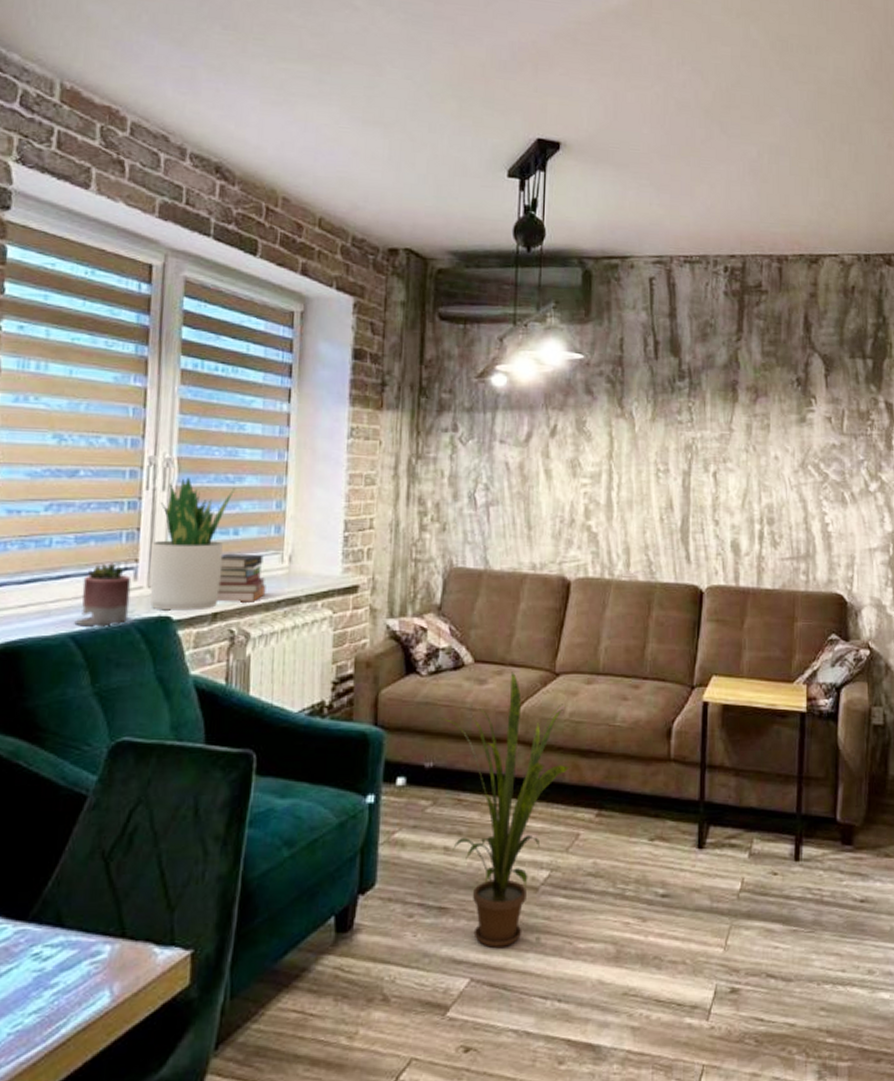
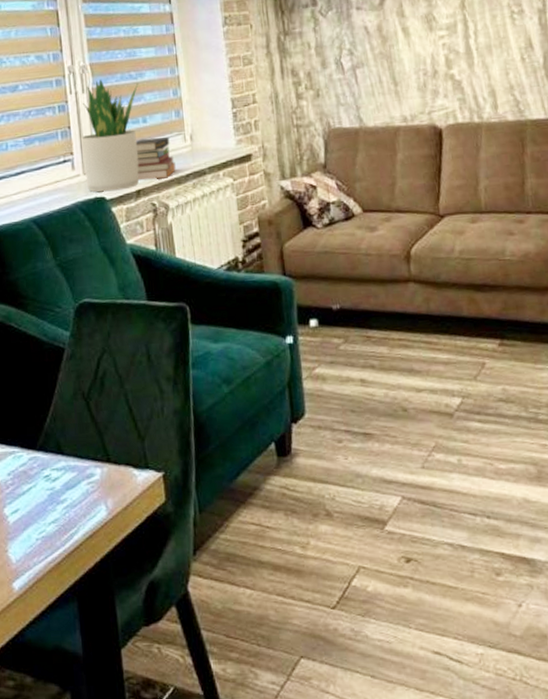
succulent planter: present [74,563,135,627] -> none [34,157,78,212]
house plant: present [437,672,570,948] -> none [337,217,467,469]

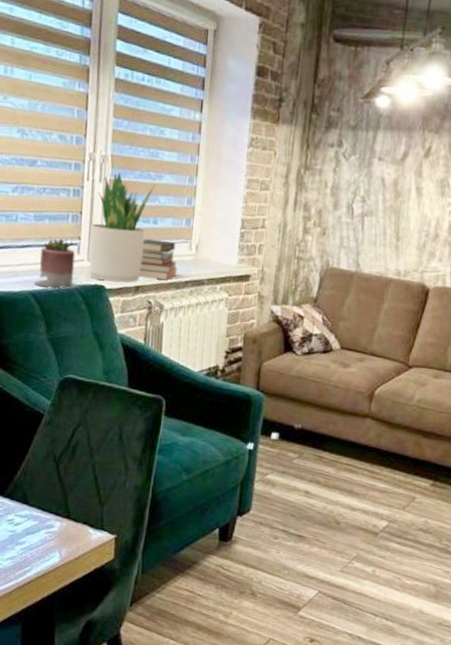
succulent planter: none [34,157,78,212] -> present [34,238,78,289]

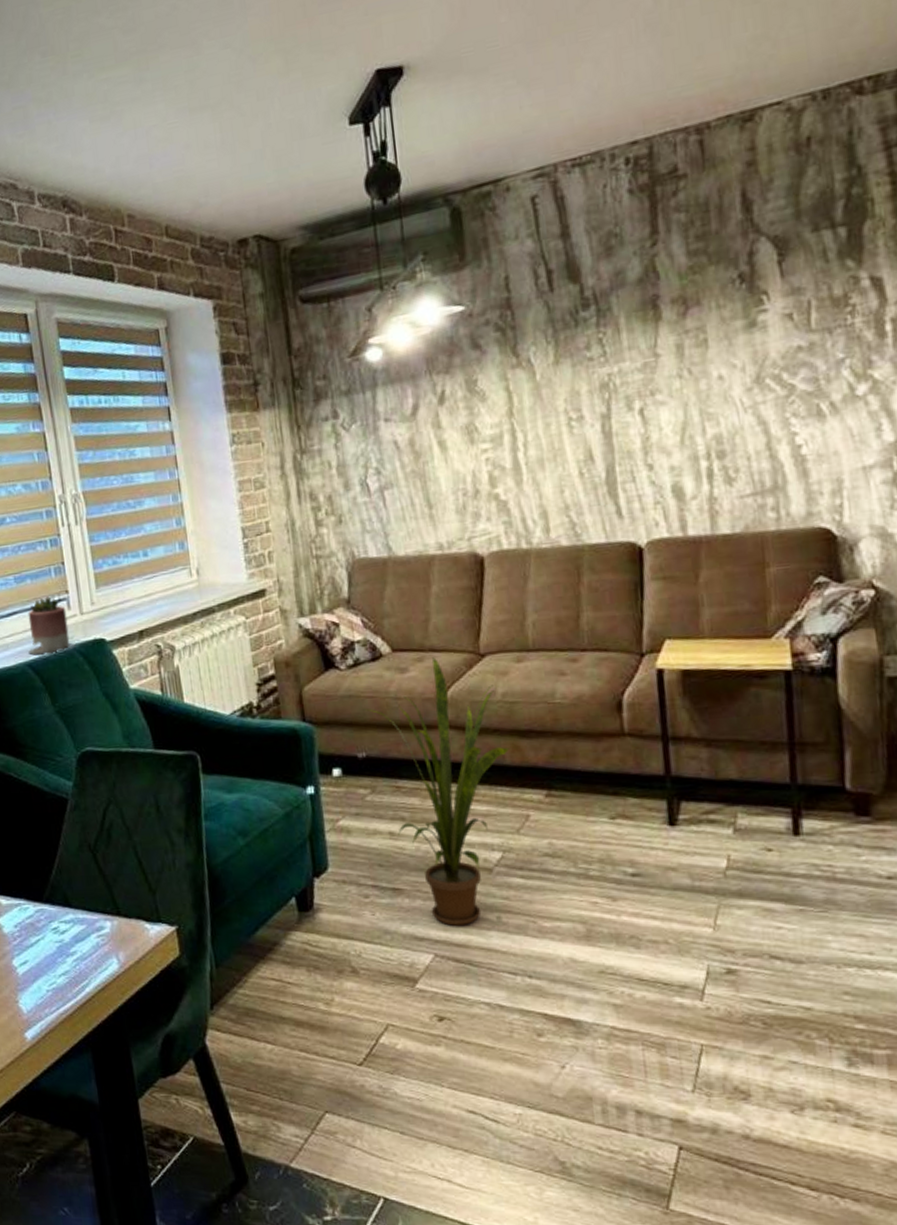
planter: present [89,172,156,283] -> none [76,509,141,634]
books: present [138,238,177,281] -> none [136,572,182,621]
house plant: none [307,360,413,573] -> present [363,657,510,926]

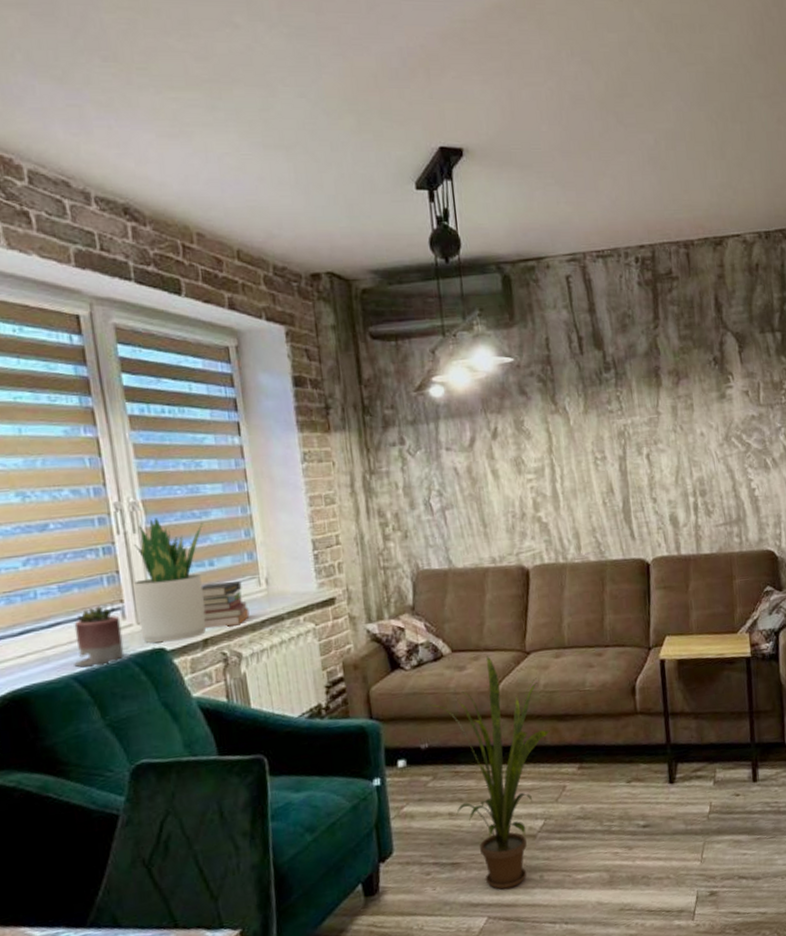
planter: none [76,509,141,634] -> present [133,517,206,644]
books: none [136,572,182,621] -> present [200,581,250,629]

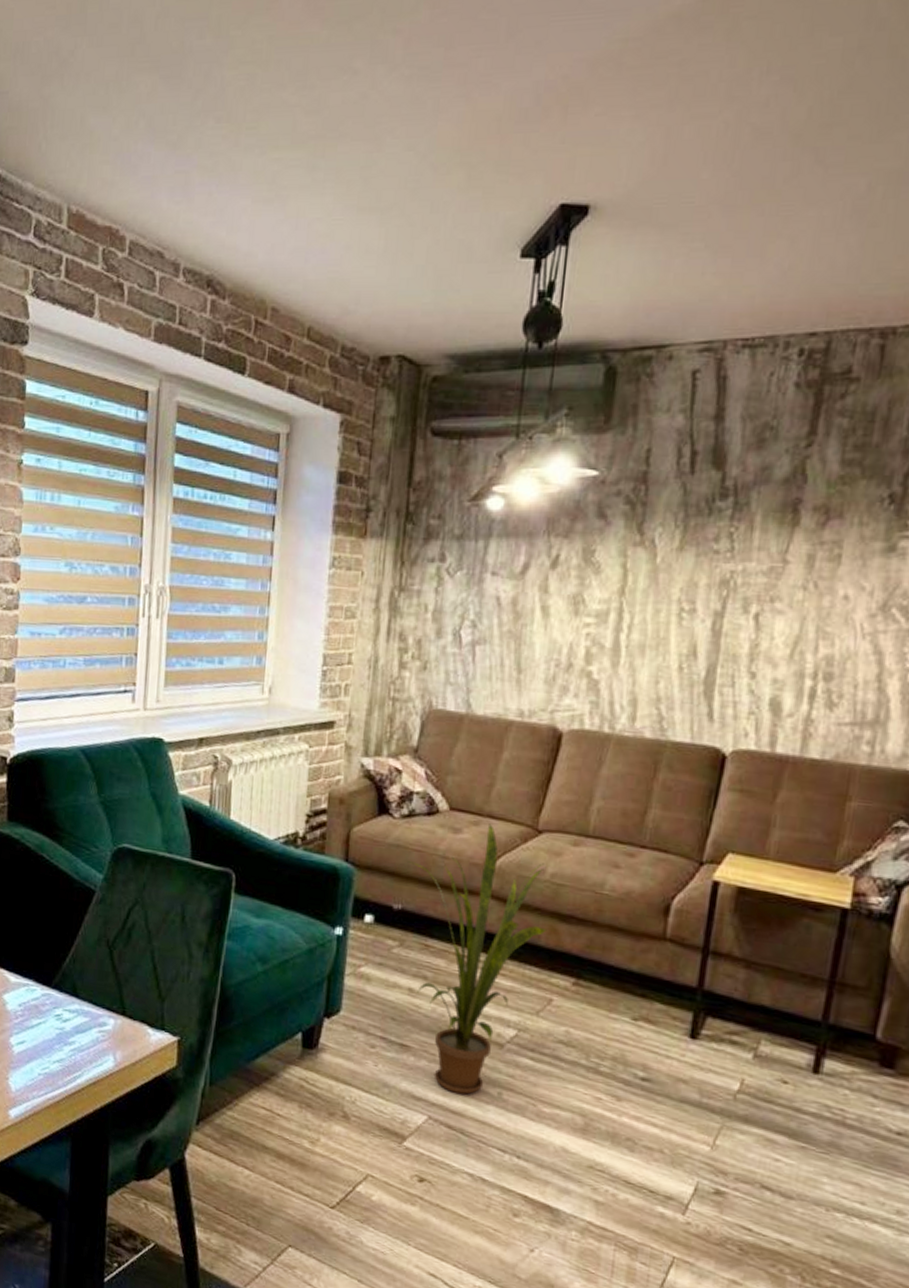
succulent planter: present [74,606,131,668] -> none [84,685,133,744]
planter: present [133,517,206,644] -> none [145,606,221,735]
books: present [200,581,250,629] -> none [202,681,247,731]

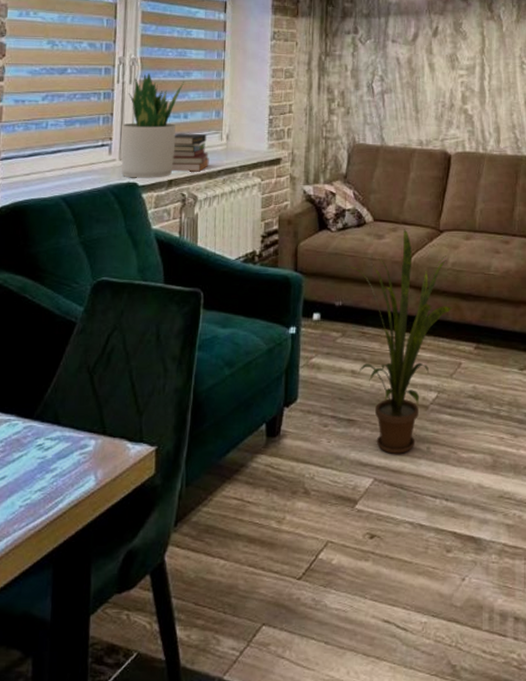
planter: none [145,606,221,735] -> present [120,73,185,178]
books: none [202,681,247,731] -> present [171,133,209,172]

